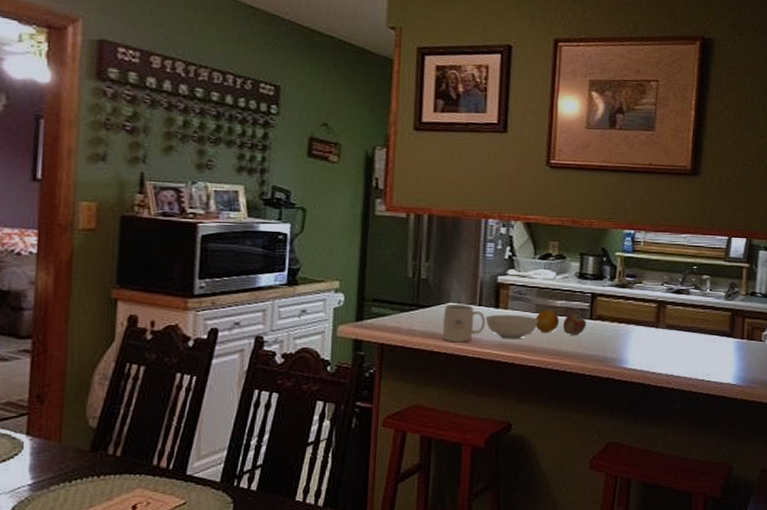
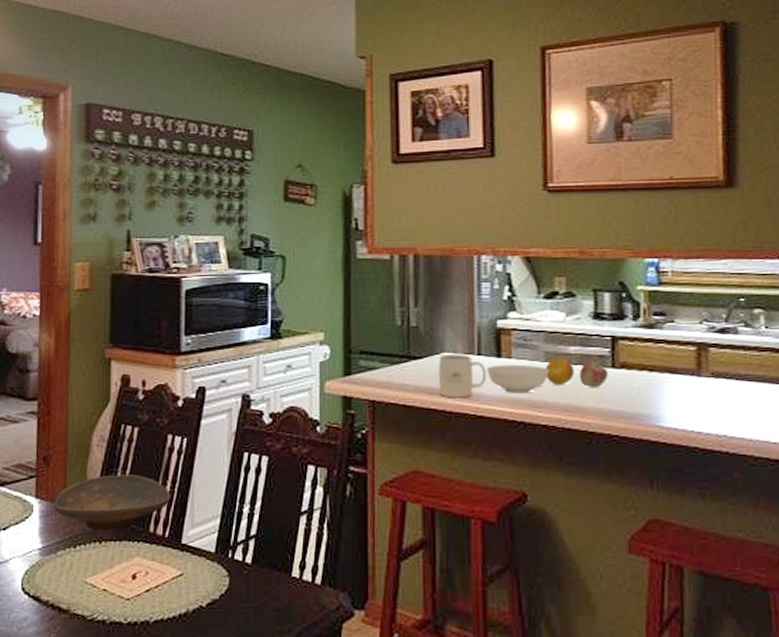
decorative bowl: none [47,411,177,466] -> present [53,474,171,531]

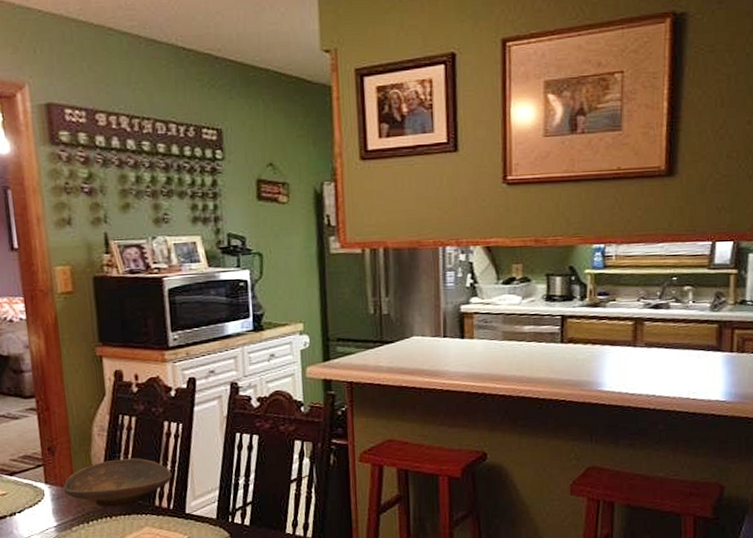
mug: present [438,354,488,398] -> none [408,337,453,376]
bowl: present [486,364,549,393] -> none [451,343,506,369]
fruit: present [546,358,574,386] -> none [504,336,528,361]
fruit: present [580,361,608,389] -> none [533,337,557,362]

